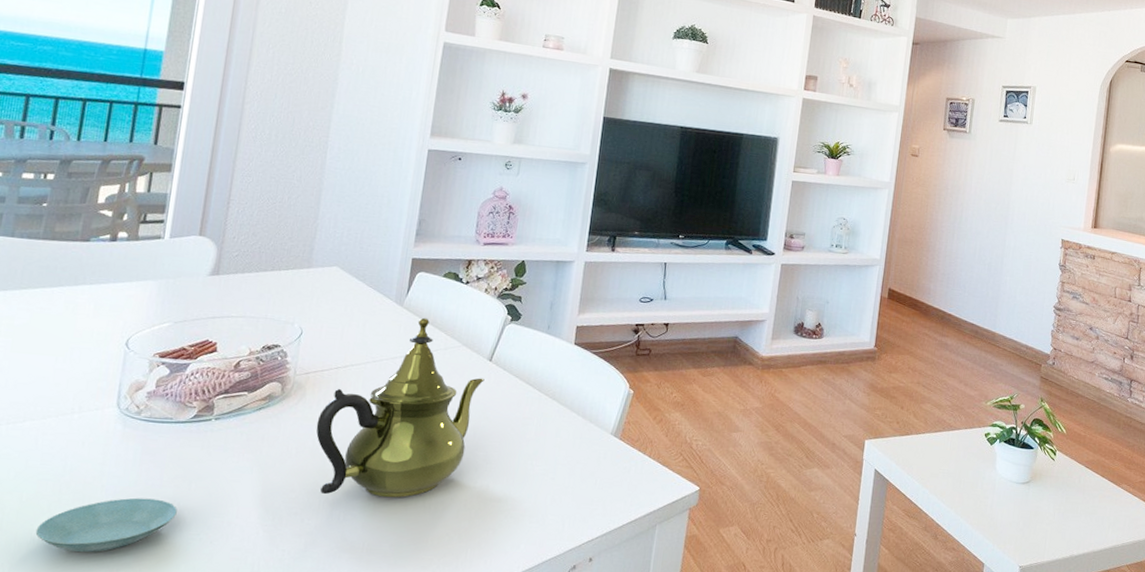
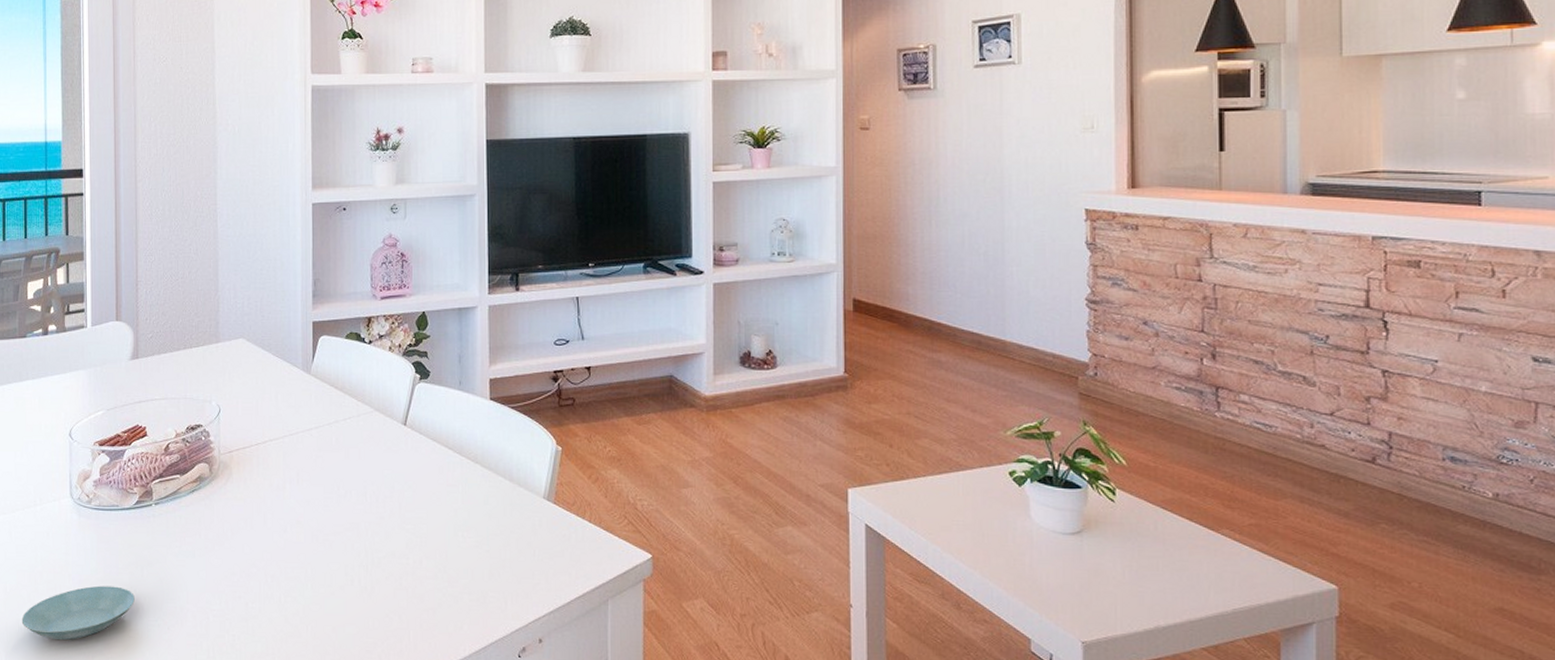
teapot: present [316,317,485,498] -> none [246,384,402,578]

